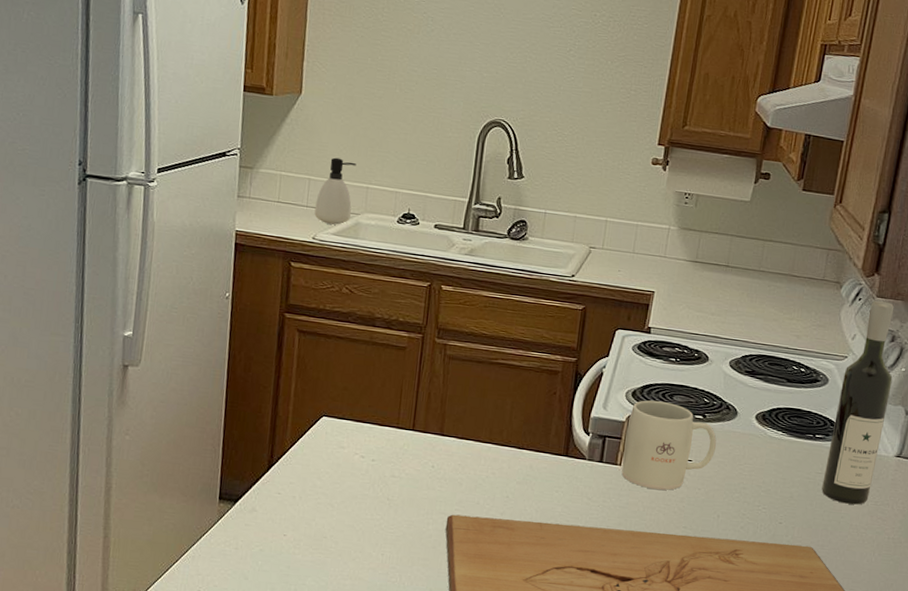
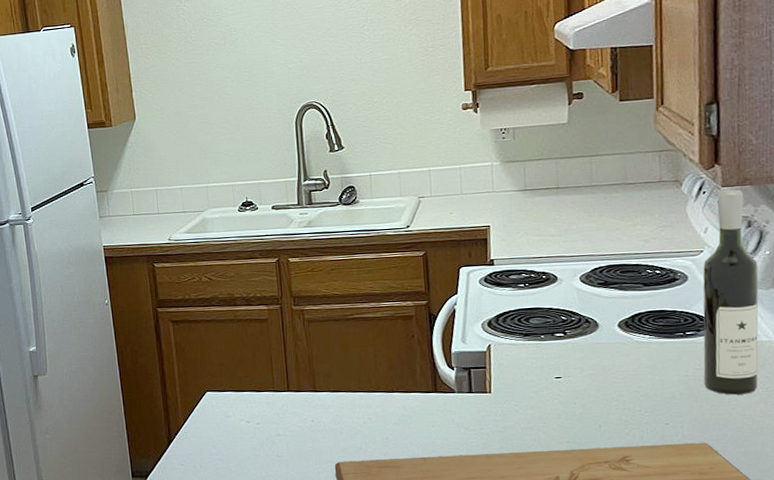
soap dispenser: present [314,157,356,225] -> none [165,166,197,225]
mug: present [621,400,717,490] -> none [489,326,583,411]

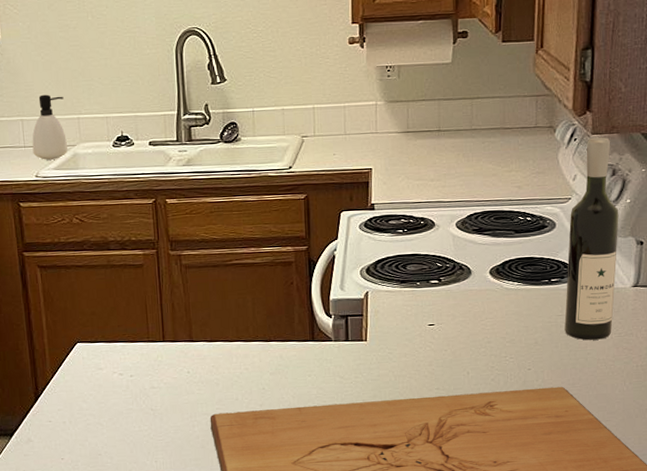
soap dispenser: none [165,166,197,225] -> present [32,94,68,160]

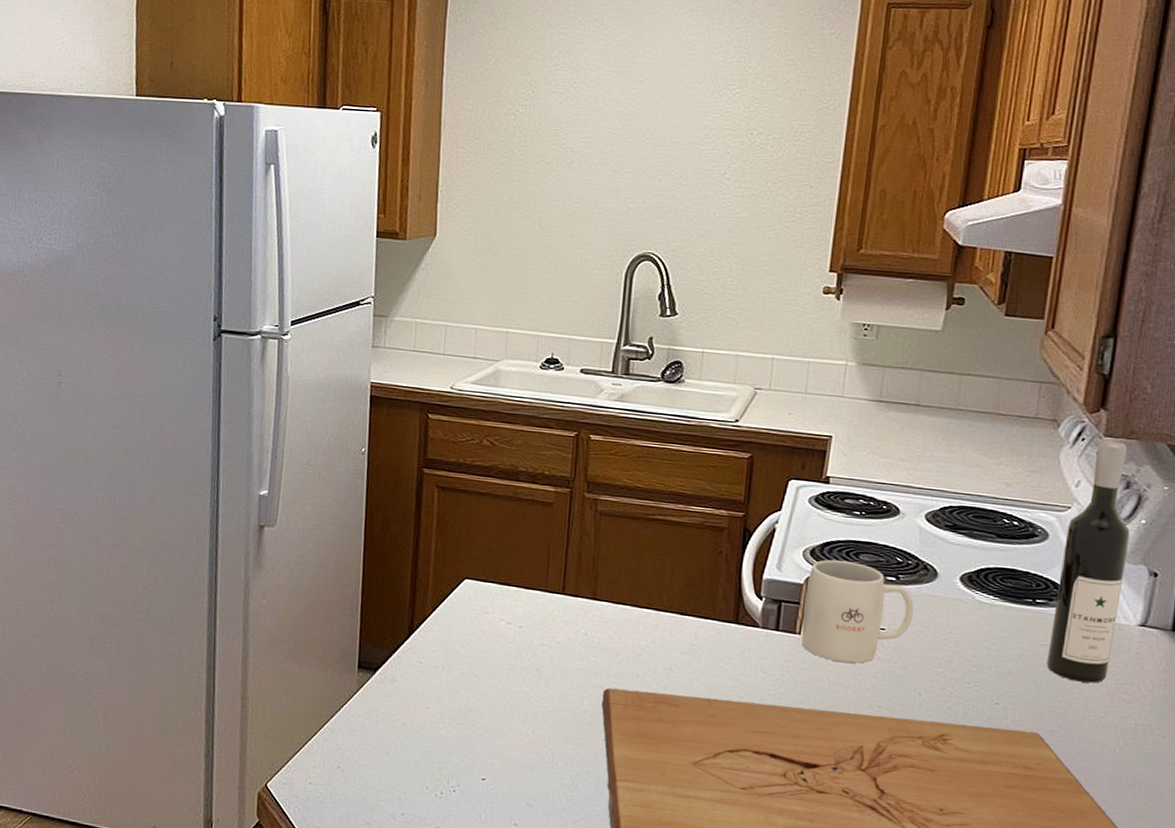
soap dispenser: present [32,94,68,160] -> none [452,301,495,373]
mug: none [366,273,455,358] -> present [801,559,914,664]

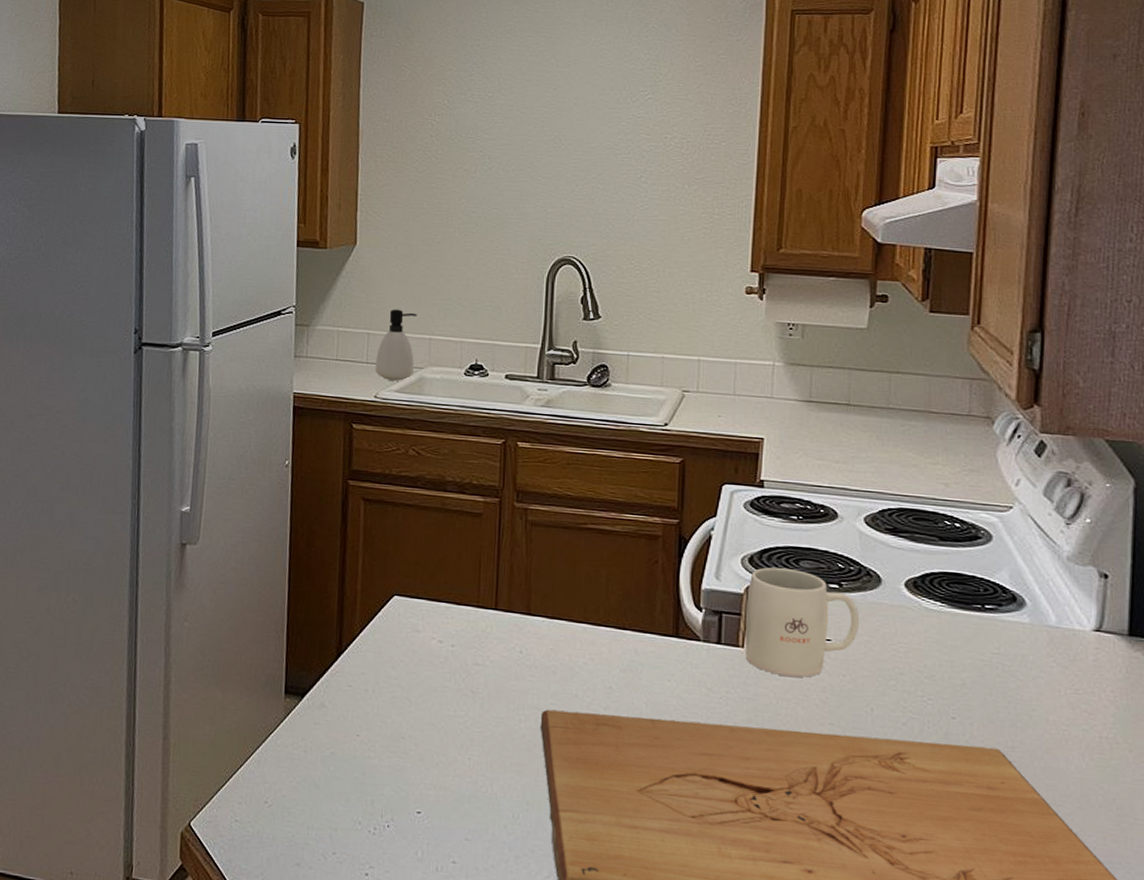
soap dispenser: none [452,301,495,373] -> present [375,309,417,381]
bottle: present [1047,440,1130,684] -> none [1002,436,1076,694]

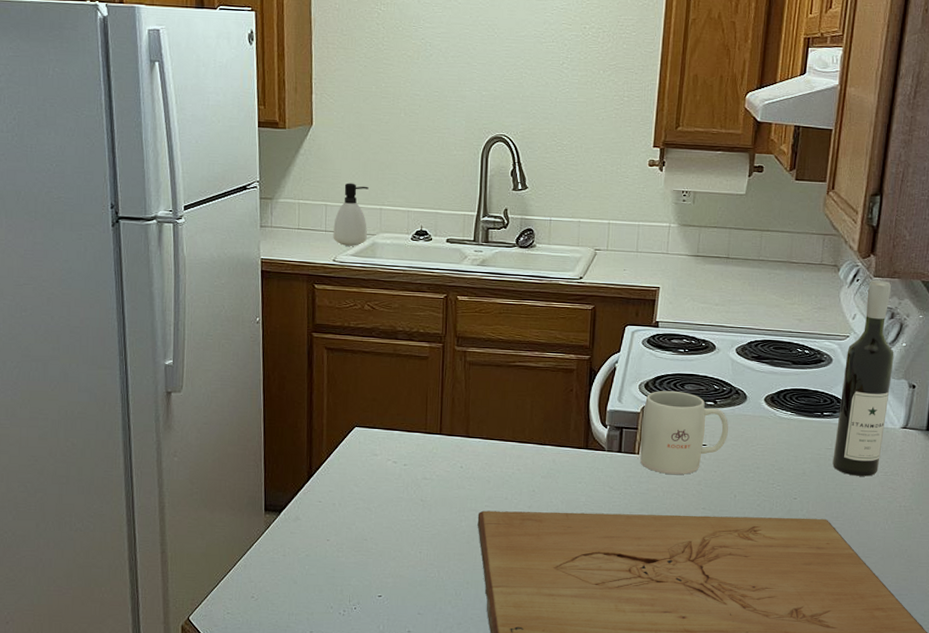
bottle: none [1002,436,1076,694] -> present [832,280,894,477]

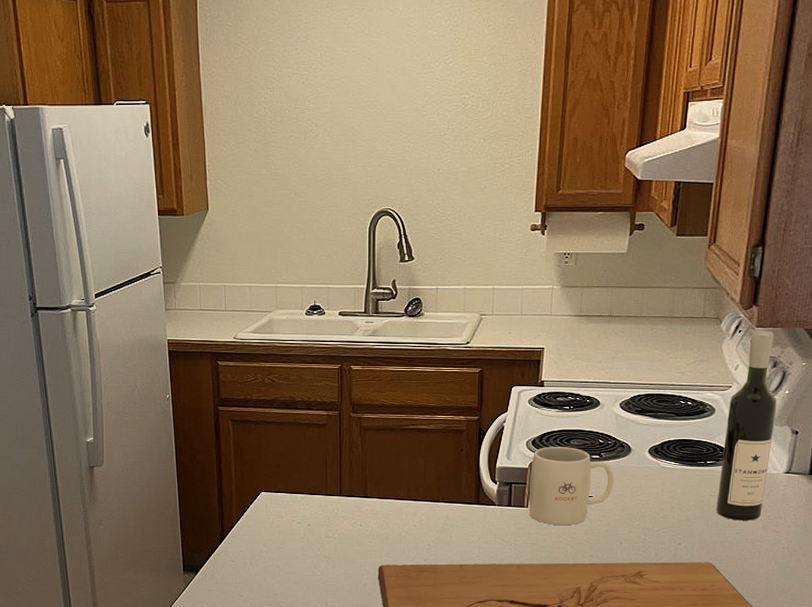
soap dispenser: present [333,183,369,246] -> none [232,263,264,324]

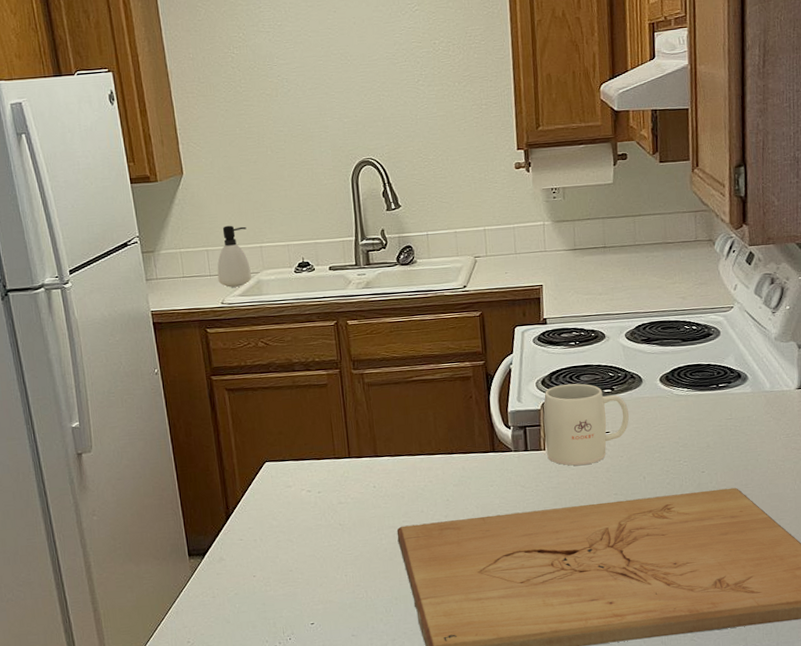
soap dispenser: none [232,263,264,324] -> present [217,225,251,288]
bottle: present [716,330,777,521] -> none [733,248,781,442]

